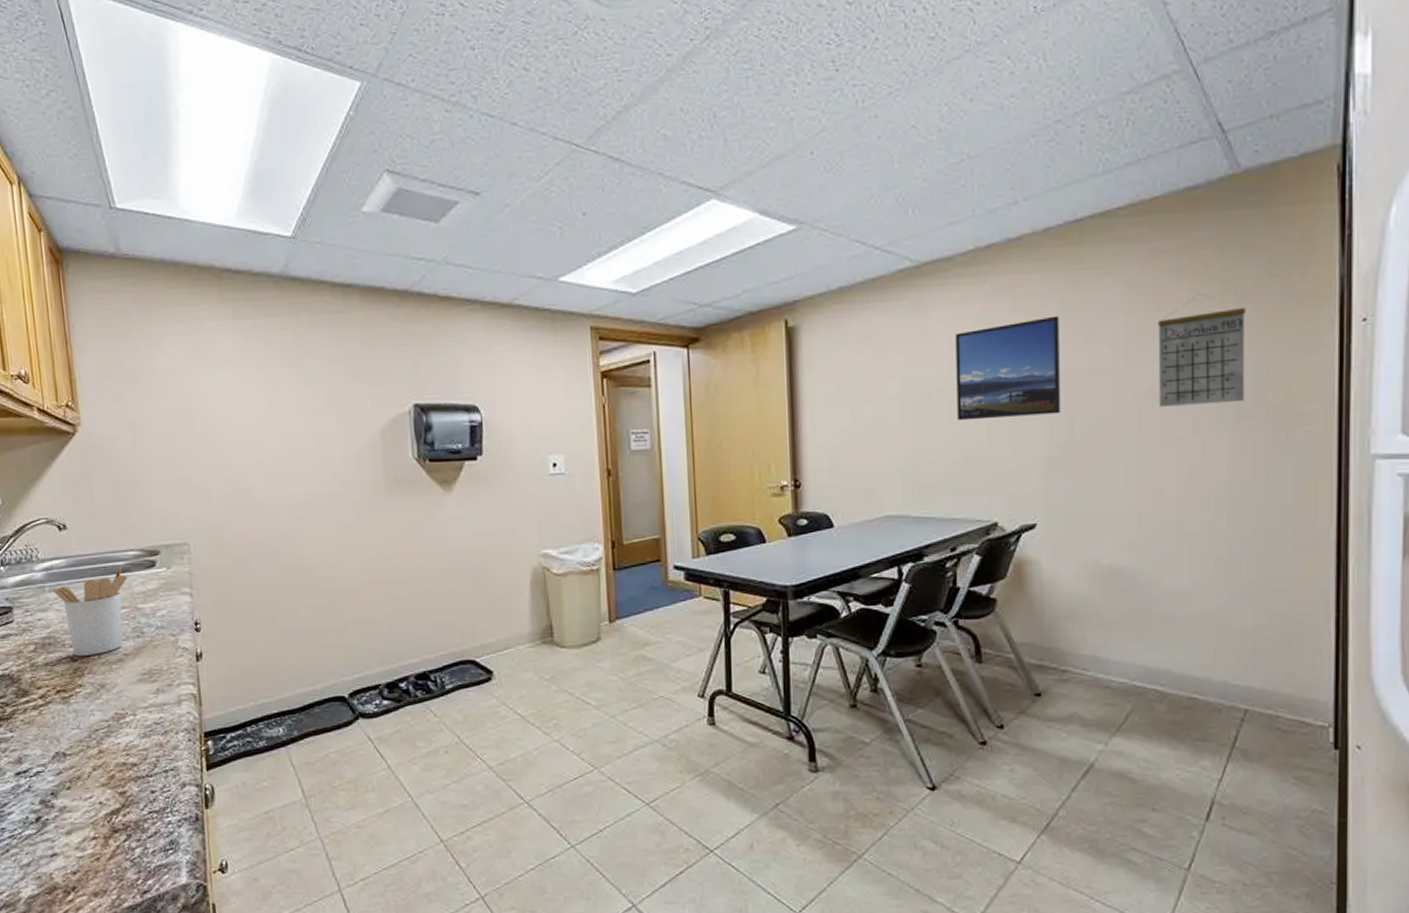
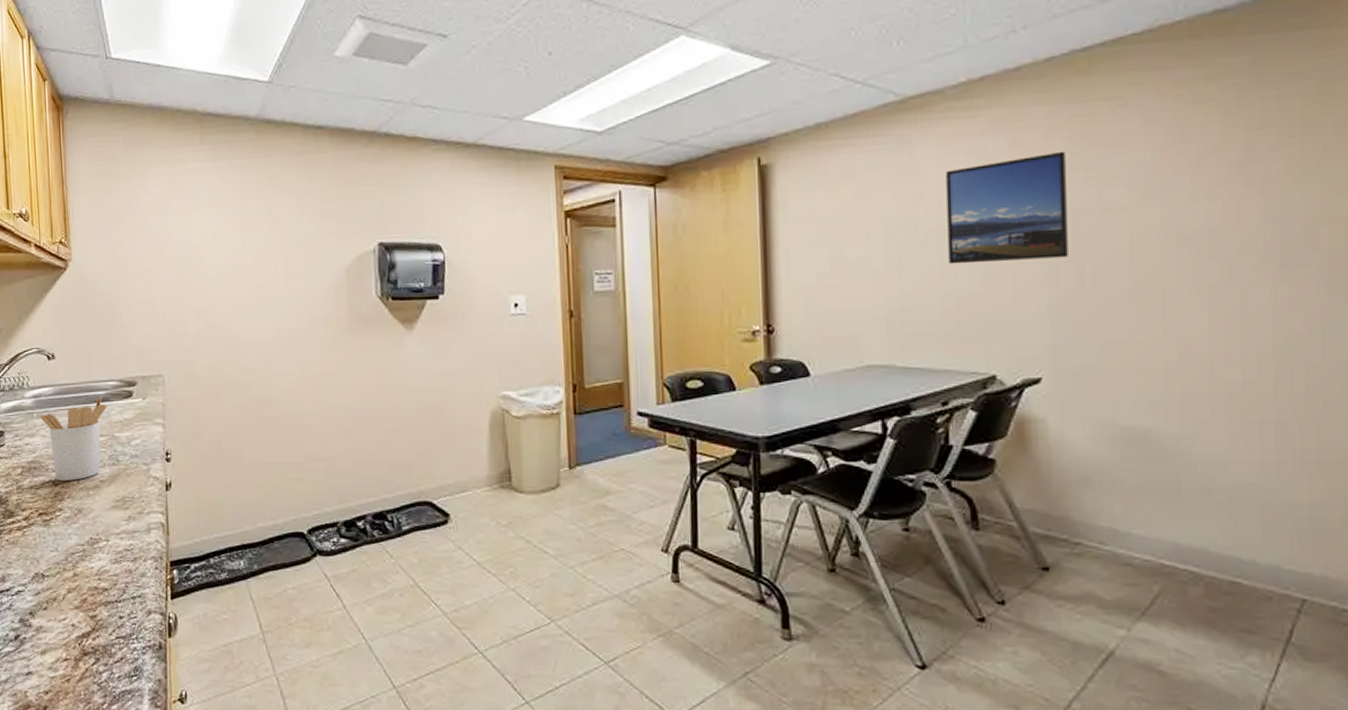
calendar: present [1158,294,1246,407] -> none [1183,126,1291,251]

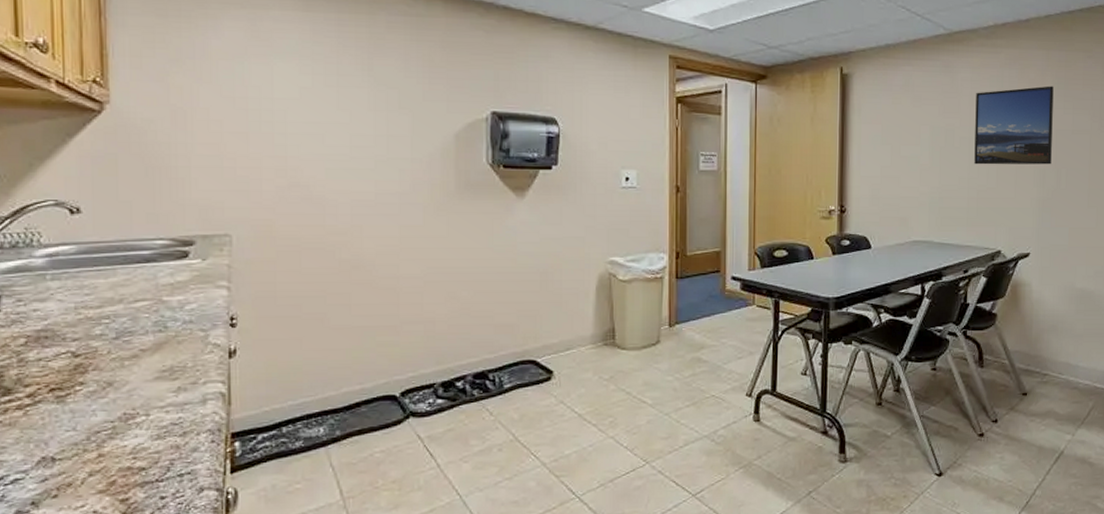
utensil holder: present [40,396,106,481] -> none [56,256,152,351]

